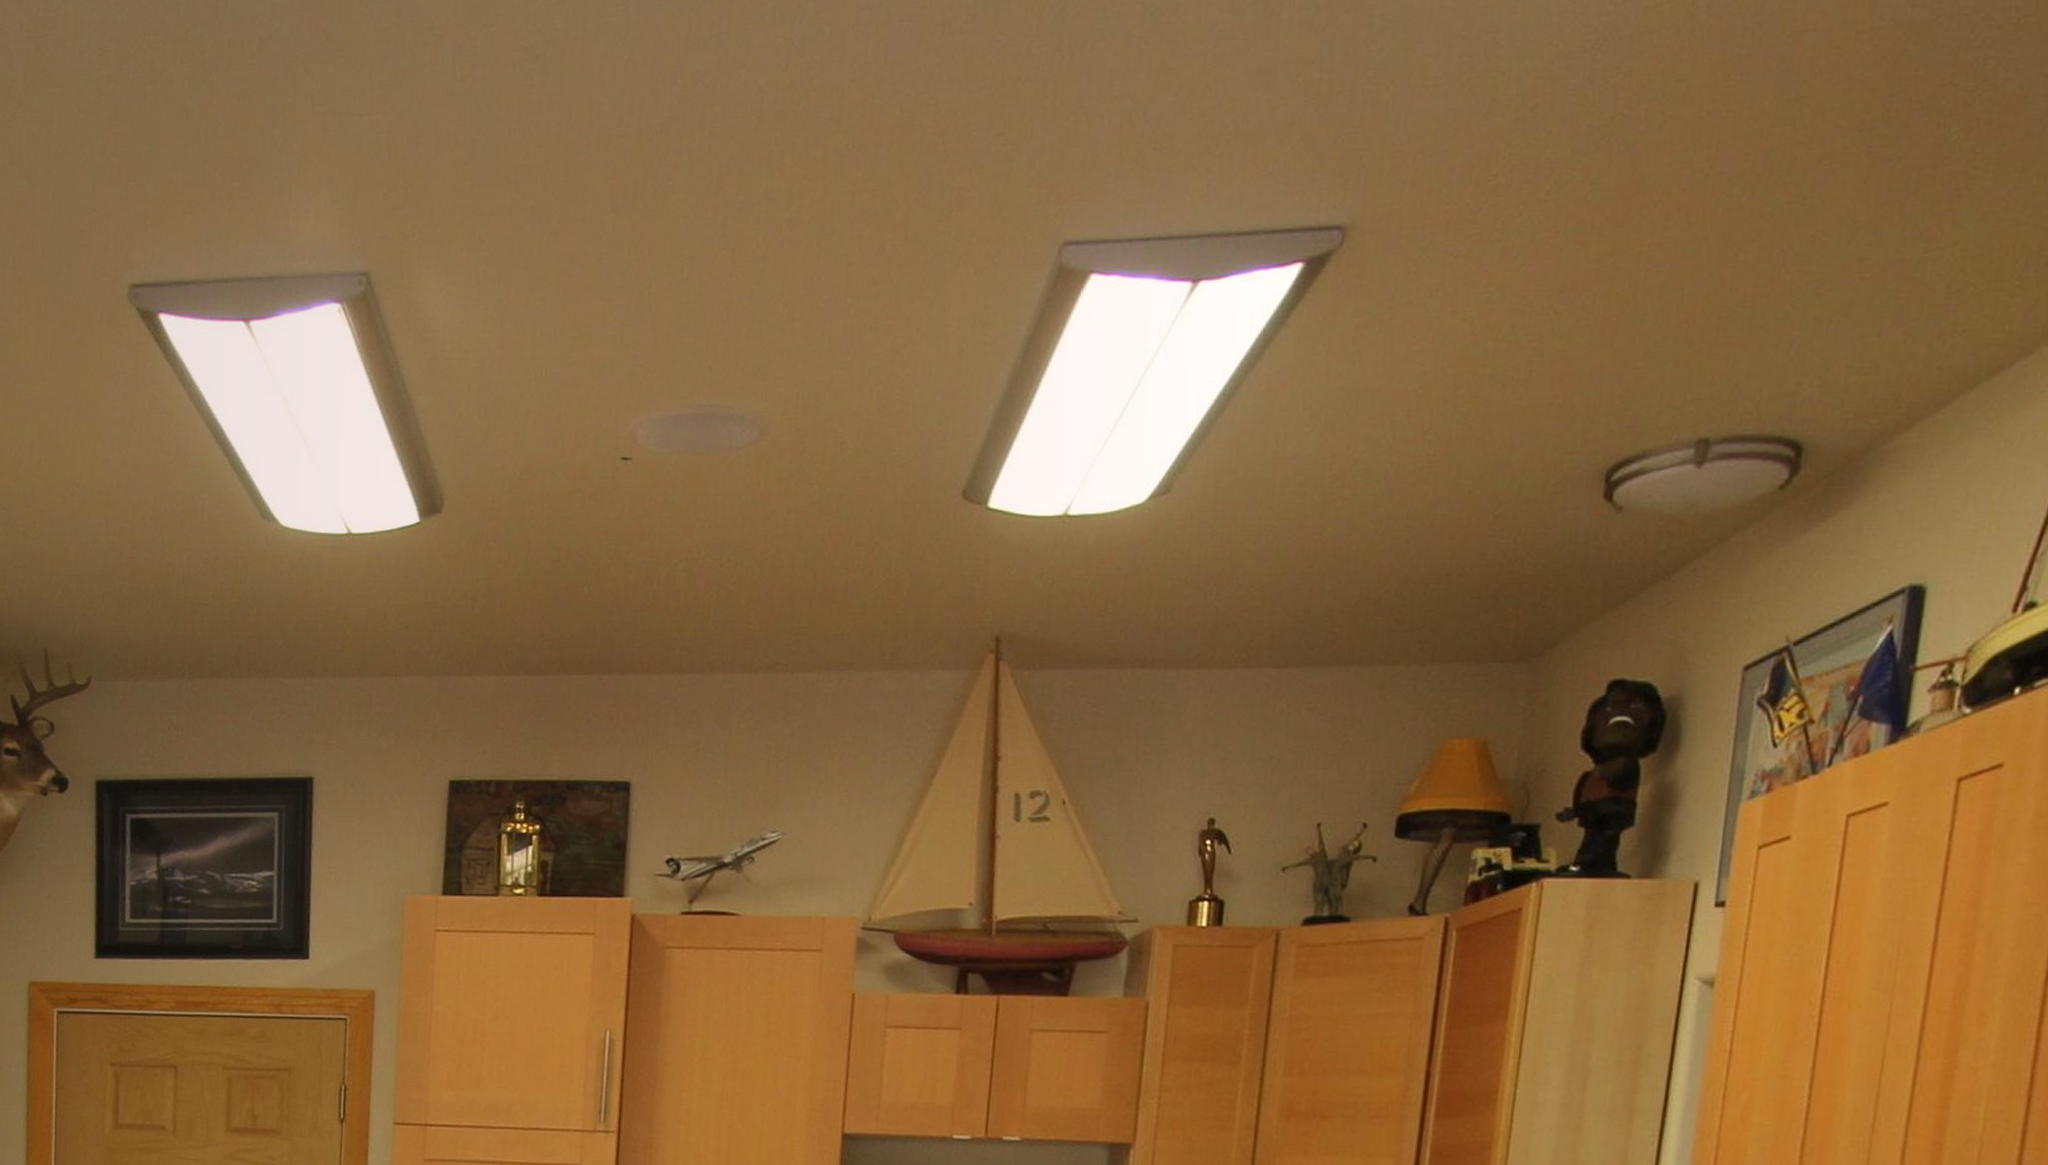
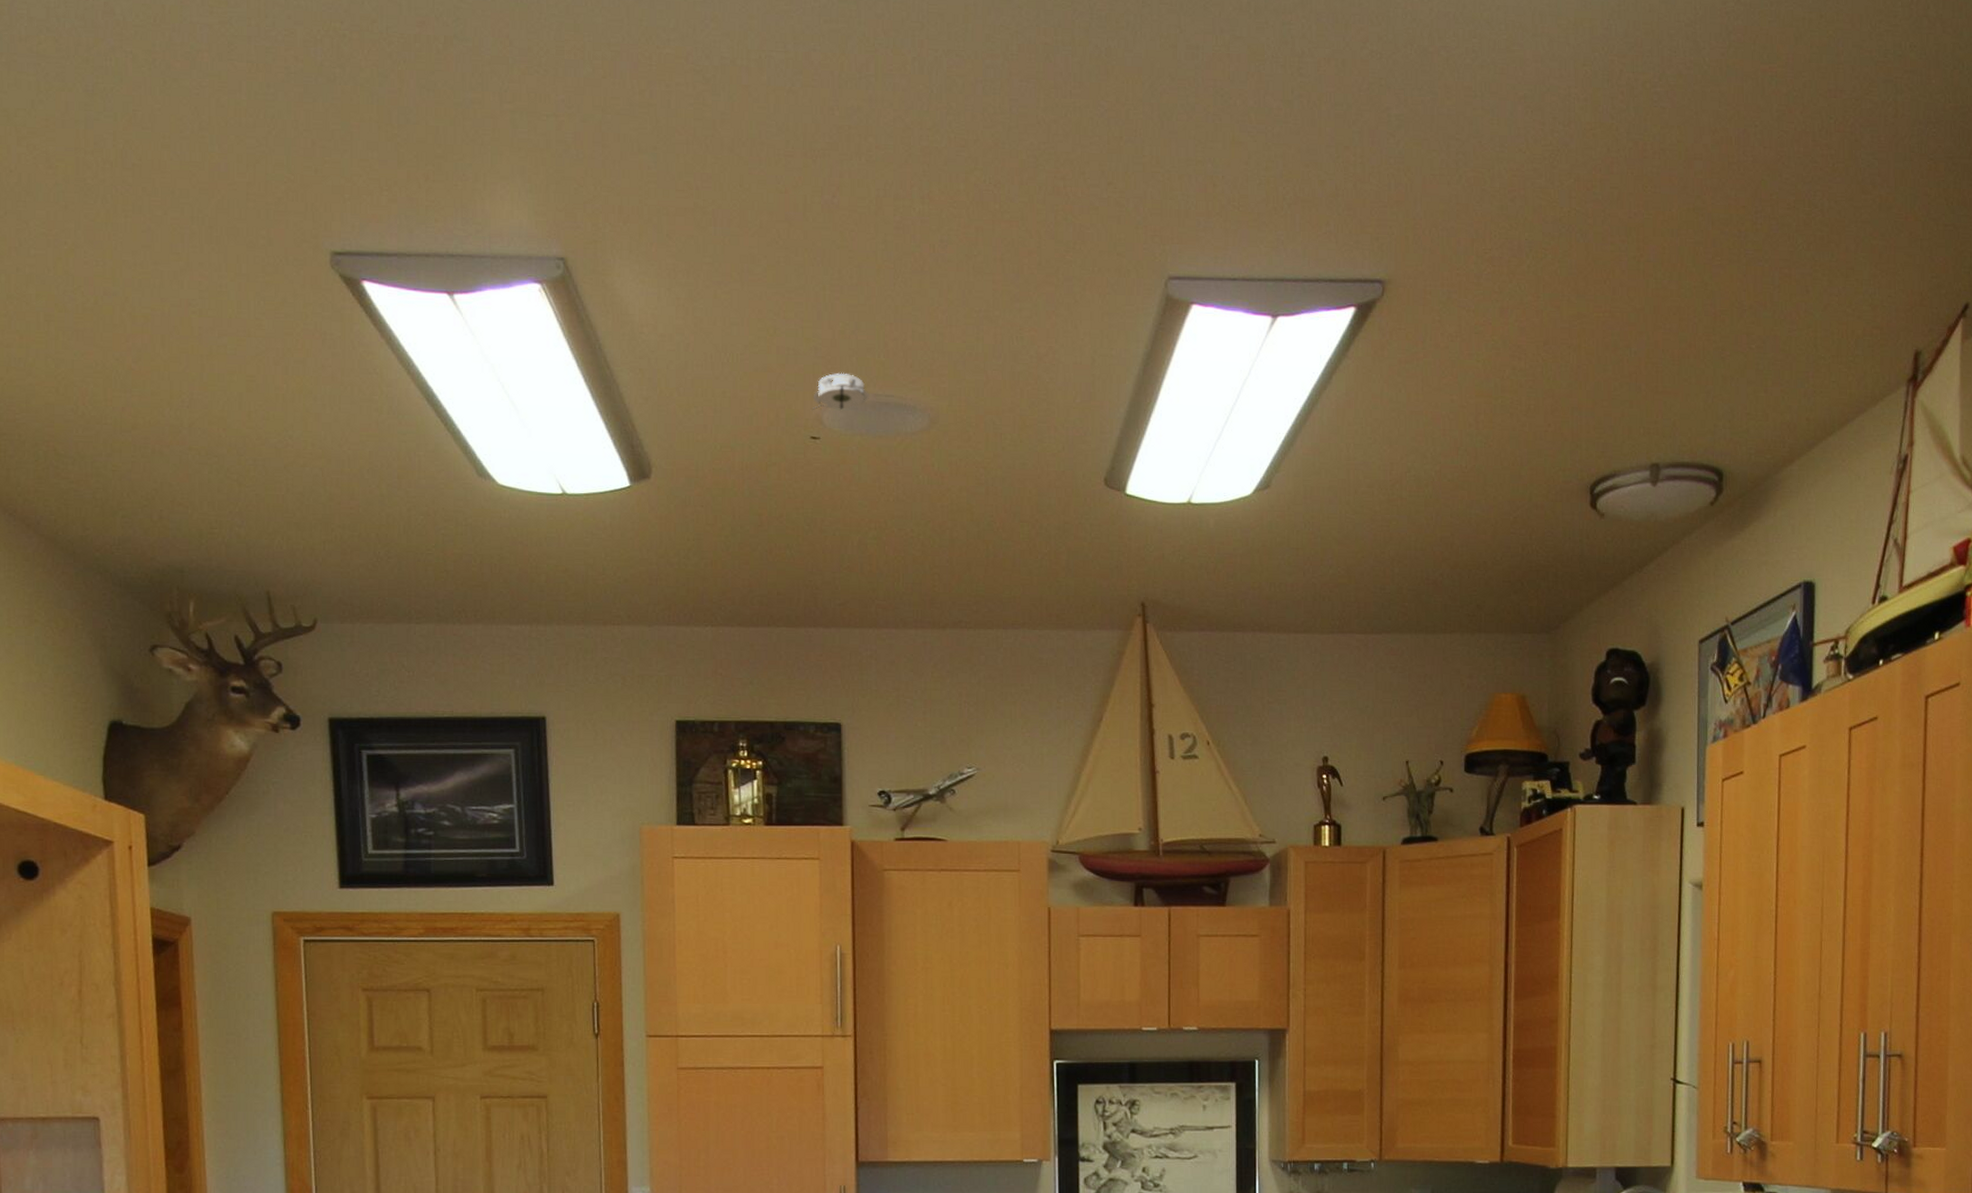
smoke detector: none [625,382,692,428] -> present [812,372,869,411]

